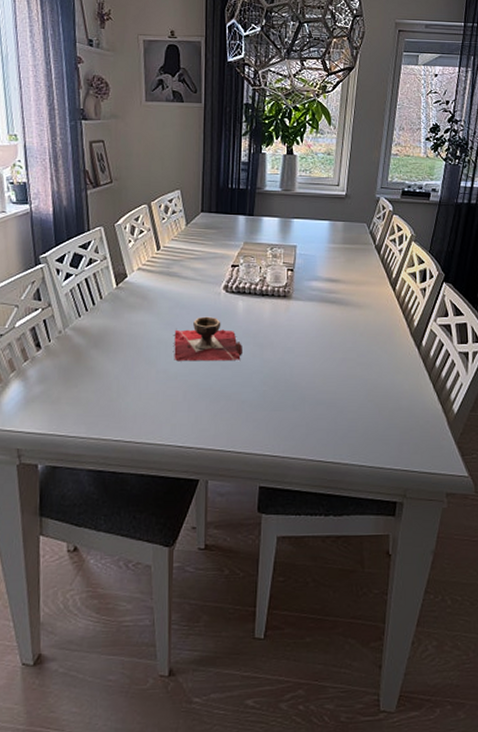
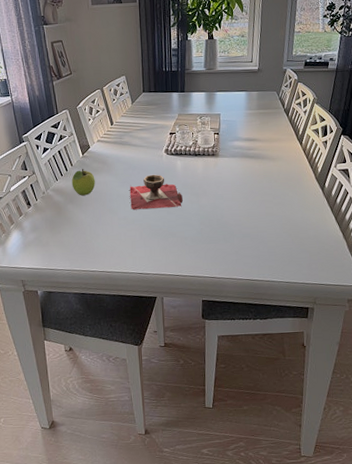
fruit: none [98,302,130,339] -> present [71,168,95,196]

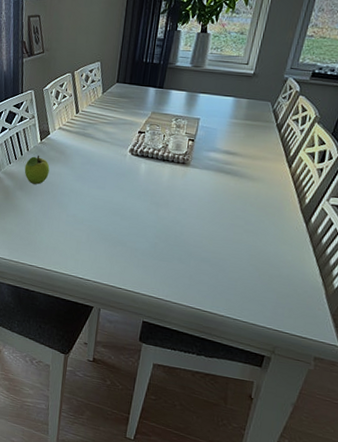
decorative bowl: present [129,174,183,210] -> none [82,173,141,214]

